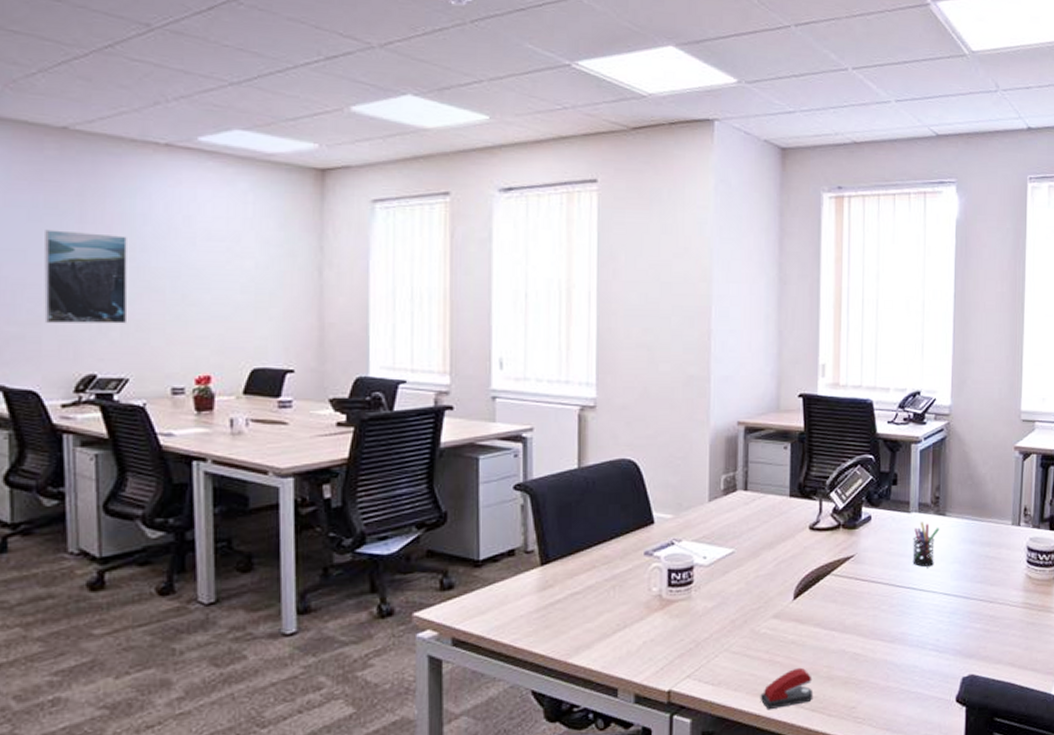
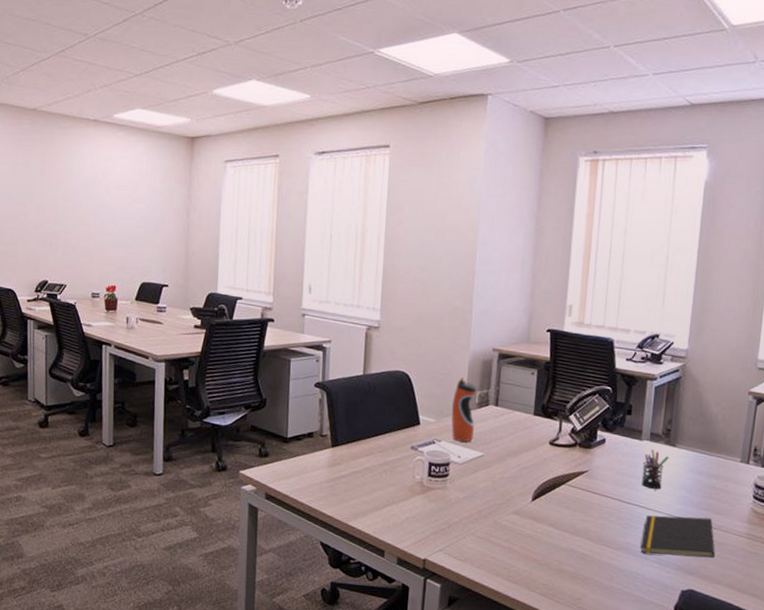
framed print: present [44,229,127,324] -> none [19,180,69,246]
water bottle: none [692,459,721,538] -> present [451,376,477,442]
stapler: present [760,667,814,710] -> none [498,557,544,589]
notepad: none [916,591,993,642] -> present [640,515,715,559]

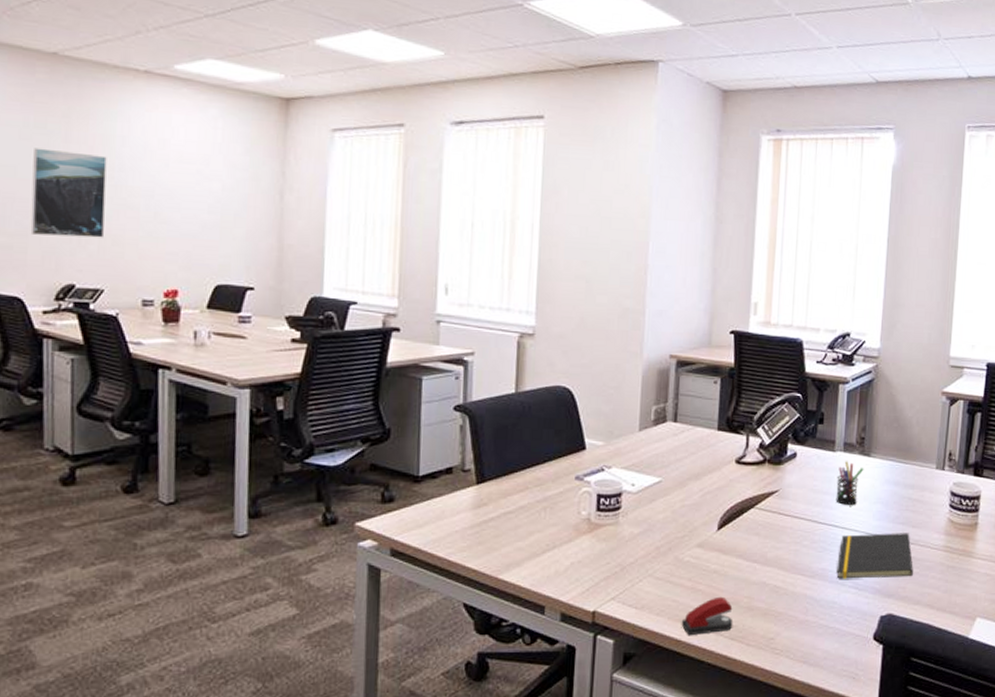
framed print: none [19,180,69,246] -> present [30,148,107,238]
water bottle: present [451,376,477,442] -> none [623,389,652,466]
stapler: none [498,557,544,589] -> present [681,596,733,636]

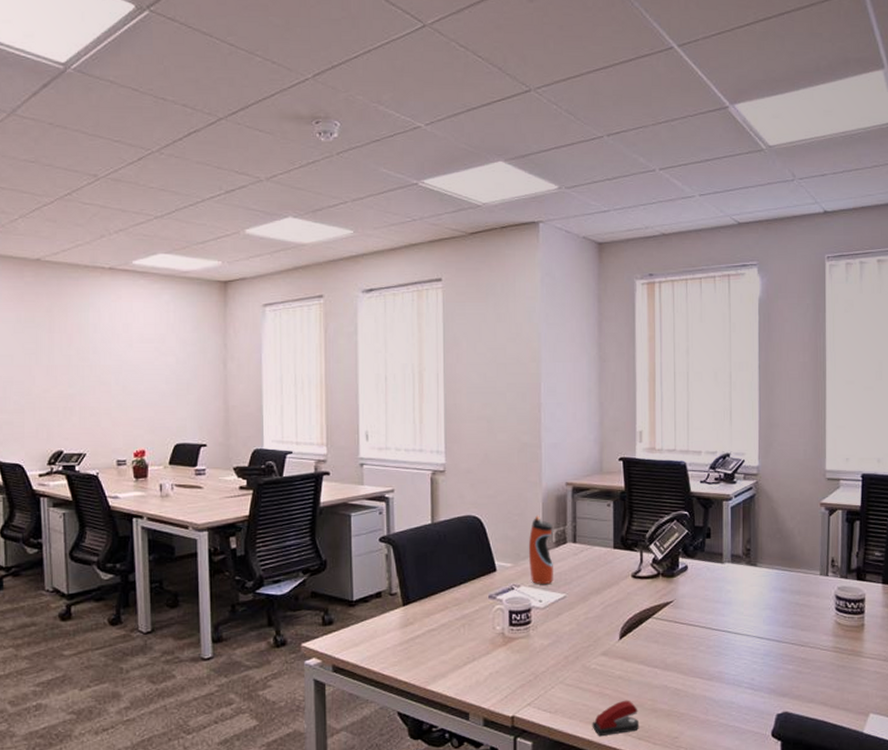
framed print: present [30,148,107,238] -> none [26,339,83,411]
water bottle: none [623,389,652,466] -> present [528,515,553,584]
pen holder: present [836,461,864,505] -> none [727,571,752,612]
notepad: present [836,533,913,579] -> none [732,636,805,681]

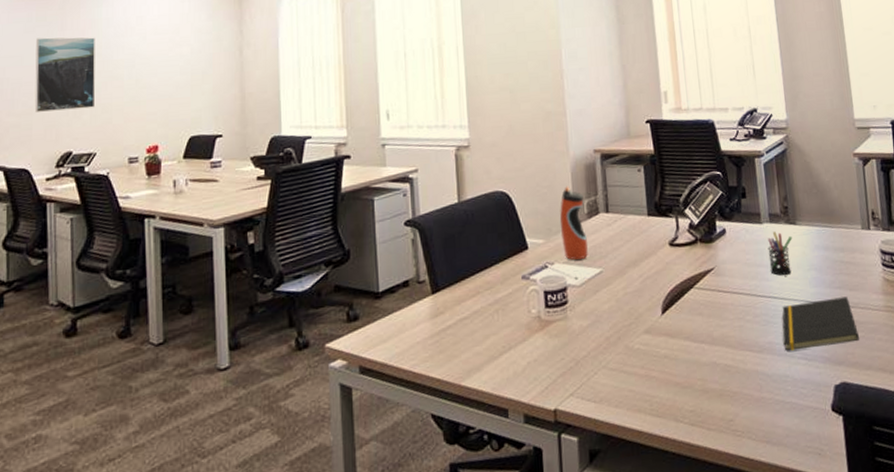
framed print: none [26,339,83,411] -> present [34,37,95,112]
stapler: present [592,700,640,737] -> none [640,381,691,426]
pen holder: none [727,571,752,612] -> present [768,231,793,276]
notepad: none [732,636,805,681] -> present [782,296,859,351]

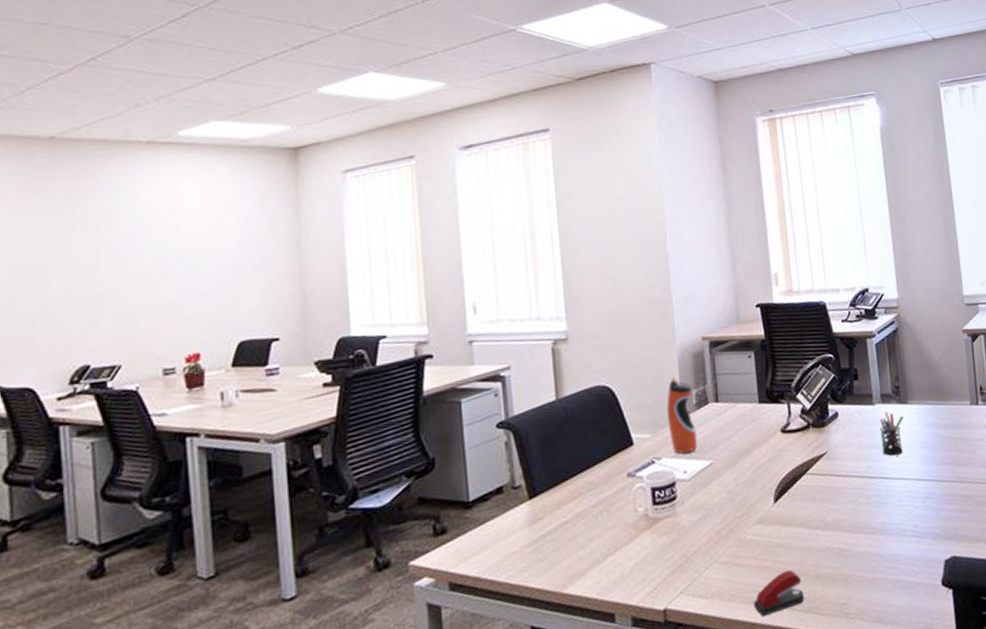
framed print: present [34,37,95,112] -> none [37,230,117,321]
stapler: none [640,381,691,426] -> present [753,569,805,617]
notepad: present [782,296,859,351] -> none [894,472,968,531]

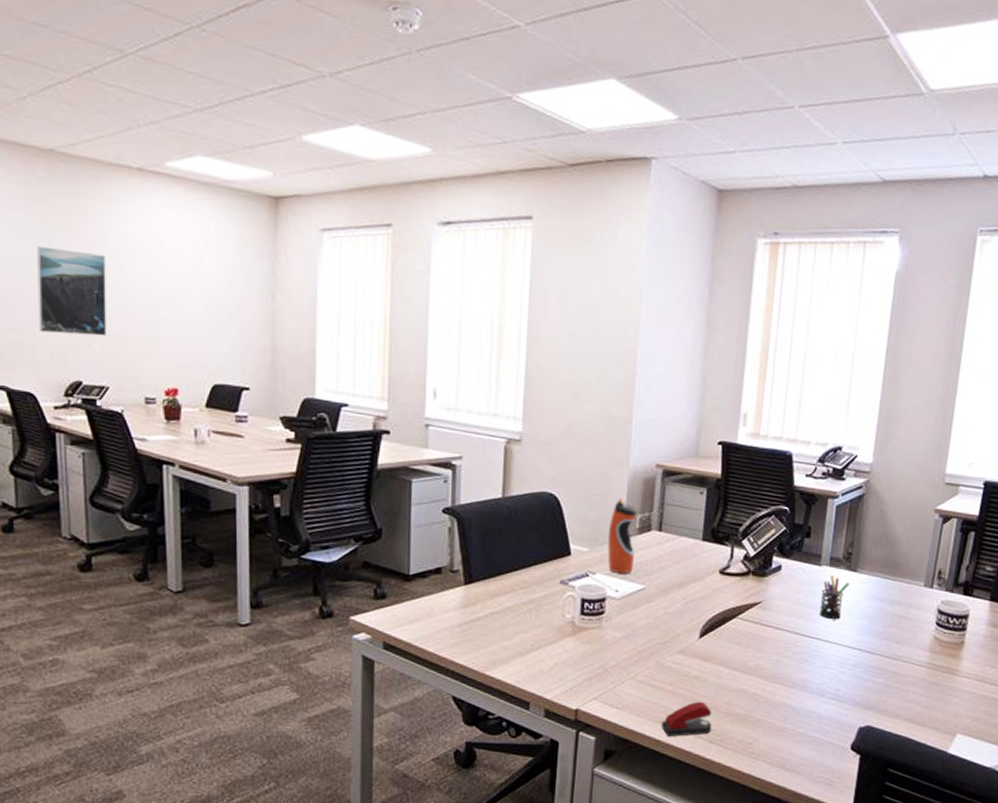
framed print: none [37,230,117,321] -> present [37,246,106,336]

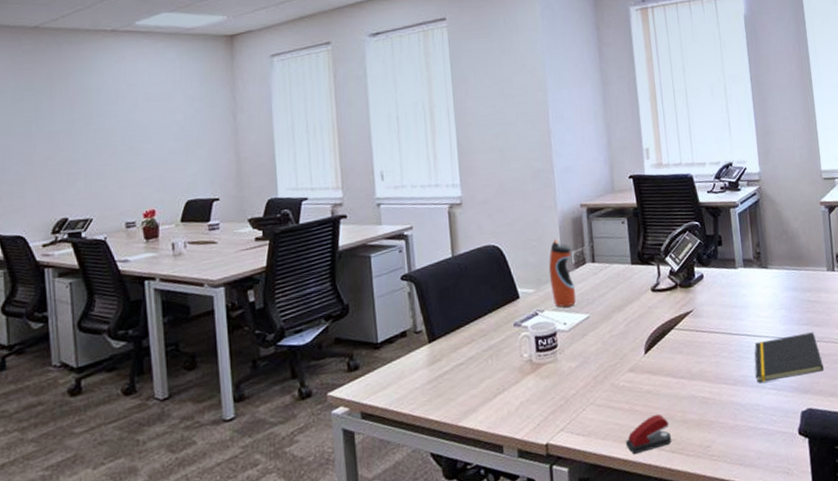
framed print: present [37,246,106,336] -> none [25,105,88,180]
notepad: none [817,648,895,692] -> present [754,332,824,383]
pen holder: present [819,575,850,619] -> none [742,275,764,315]

